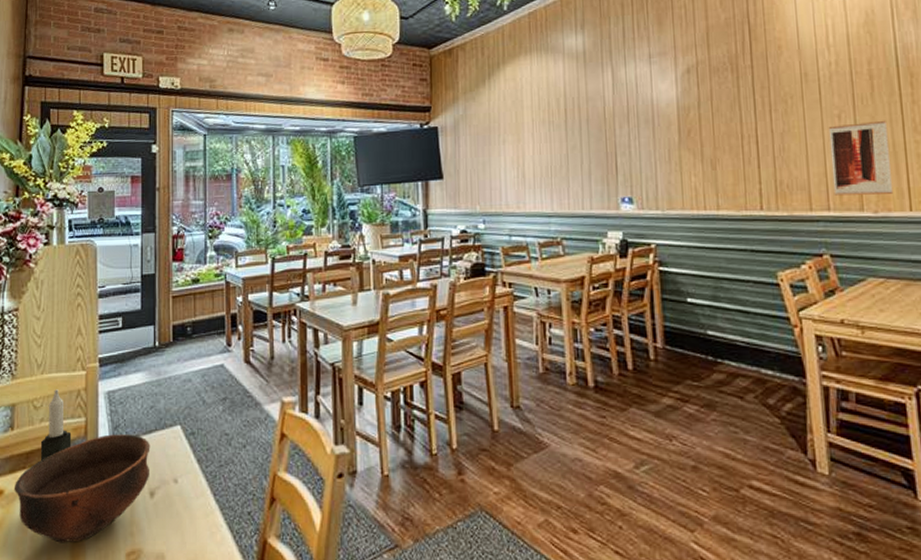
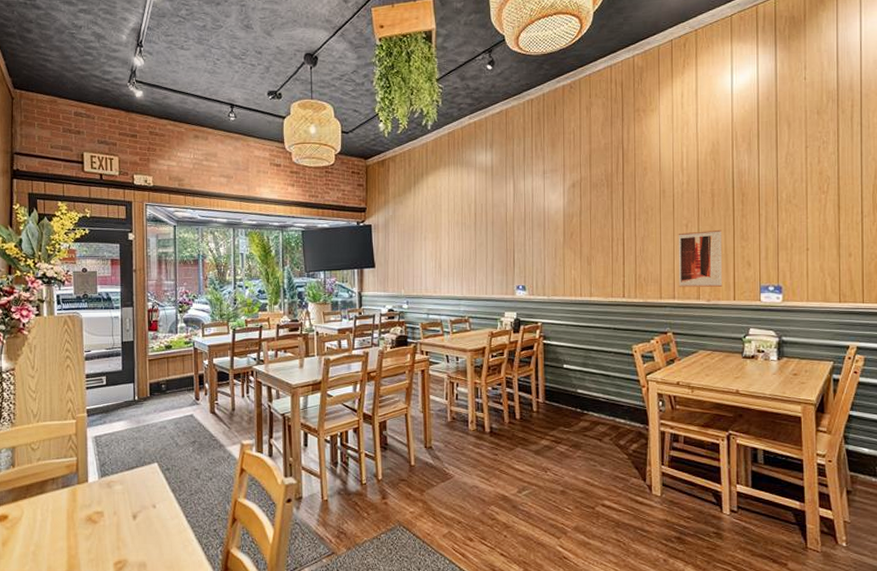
bowl: present [14,434,150,543] -> none [16,470,133,556]
candle: present [40,389,72,460] -> none [38,435,65,492]

